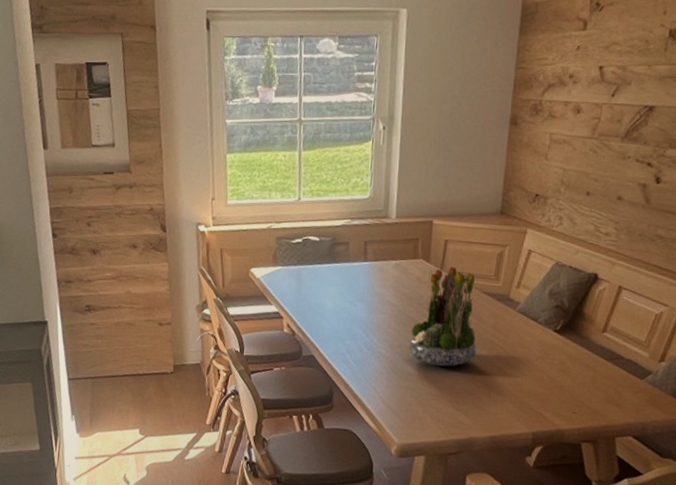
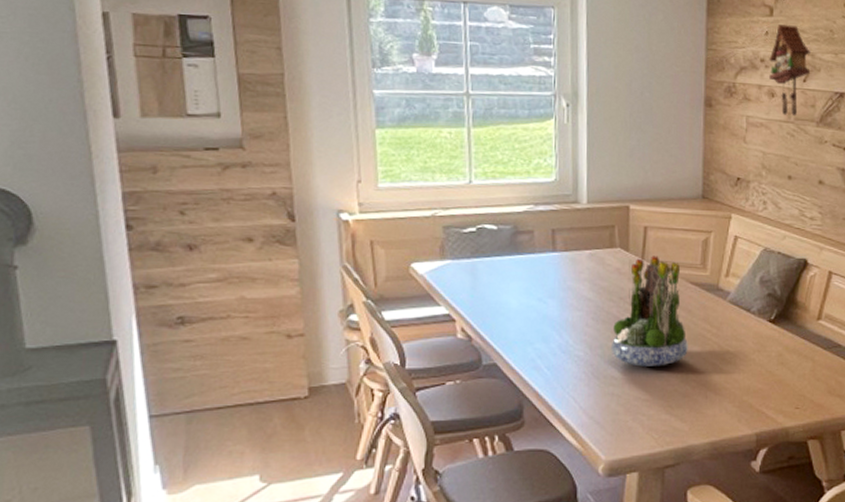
cuckoo clock: none [577,38,623,132] -> present [769,25,812,117]

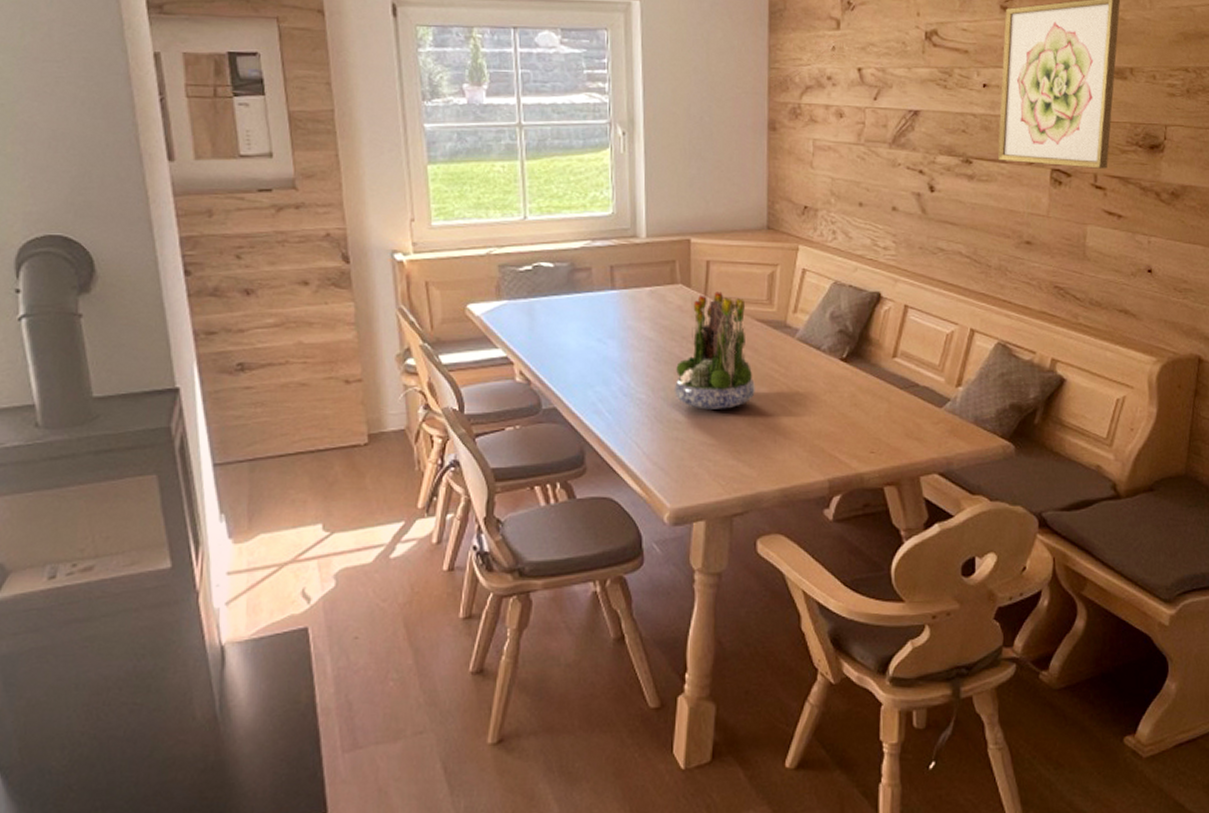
cuckoo clock: present [769,25,812,117] -> none [836,38,882,138]

